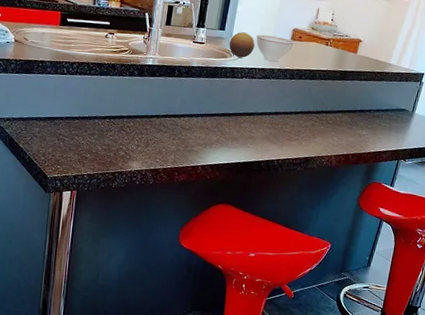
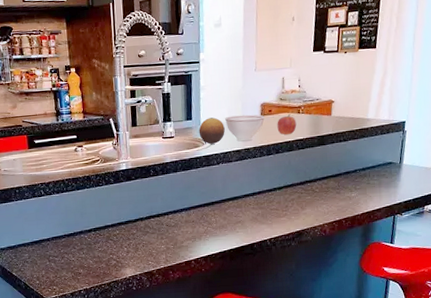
fruit: none [304,44,324,64] -> present [277,114,297,135]

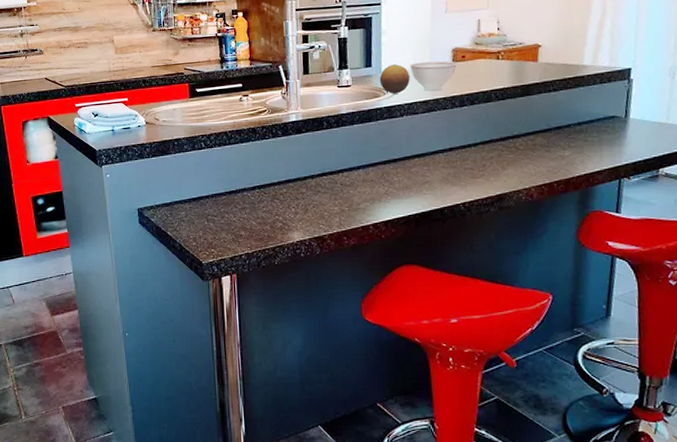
fruit: present [277,114,297,135] -> none [471,60,496,84]

